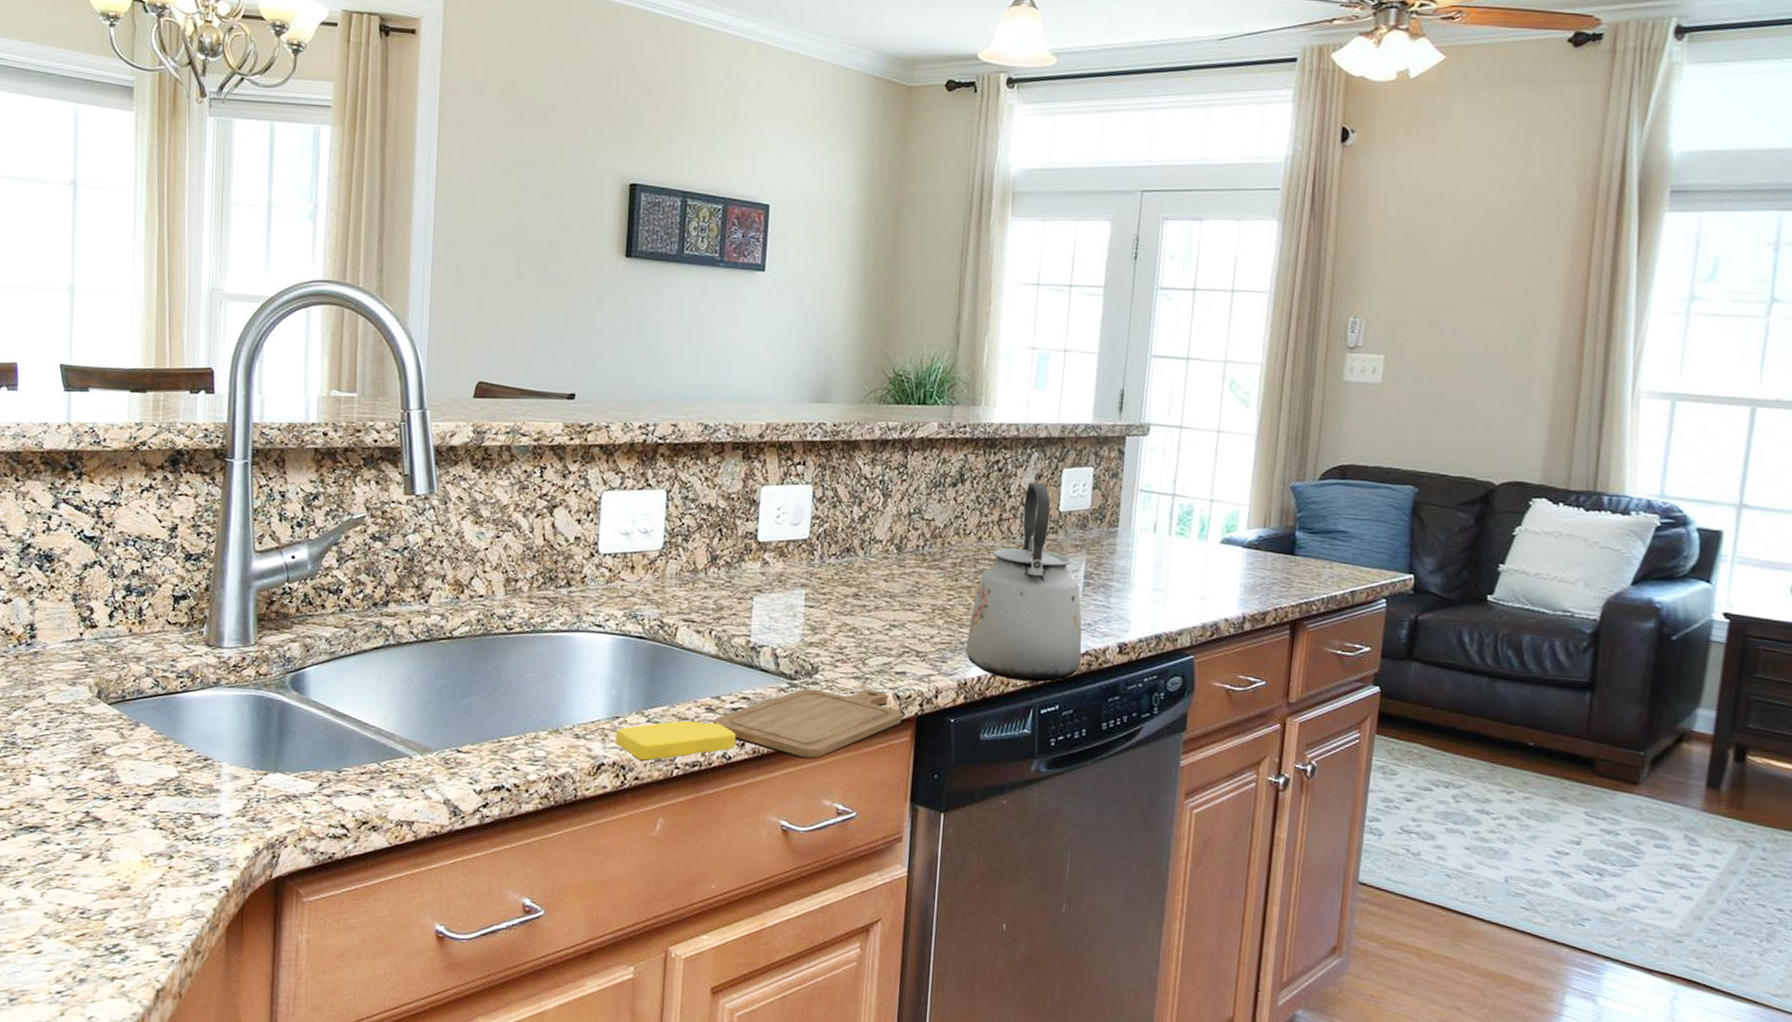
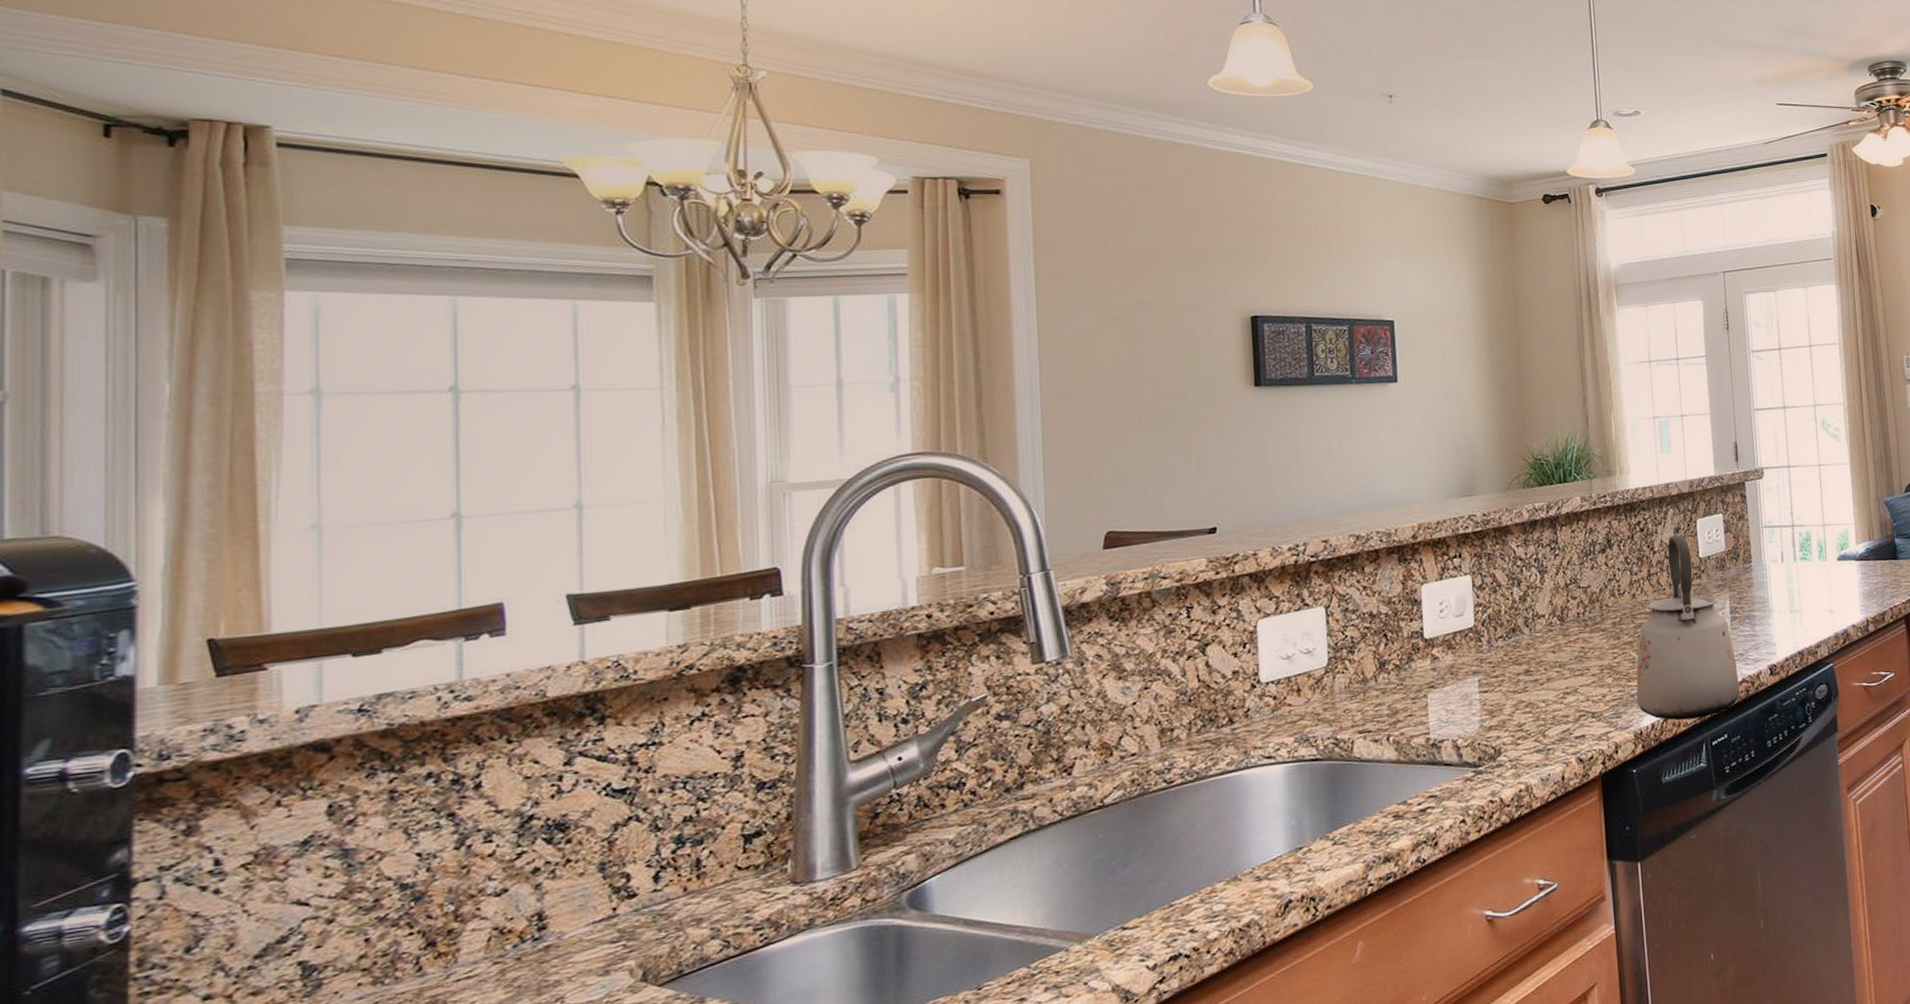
sponge: present [615,720,736,762] -> none [1301,828,1429,889]
chopping board: present [713,688,902,760] -> none [1402,758,1588,844]

